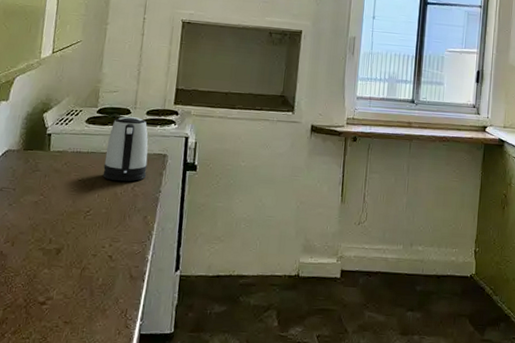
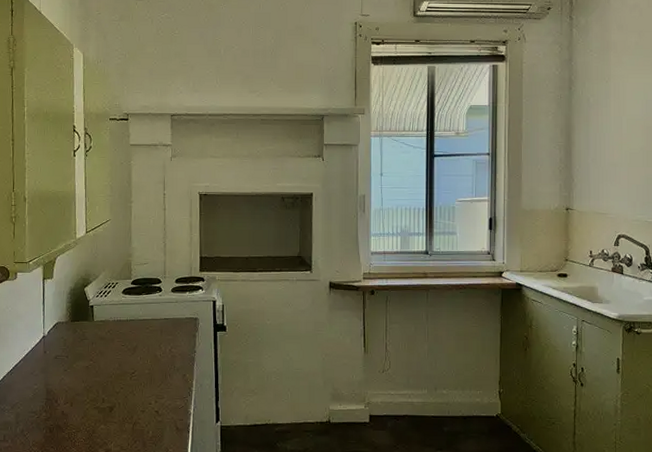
kettle: present [102,116,149,182] -> none [142,286,181,345]

